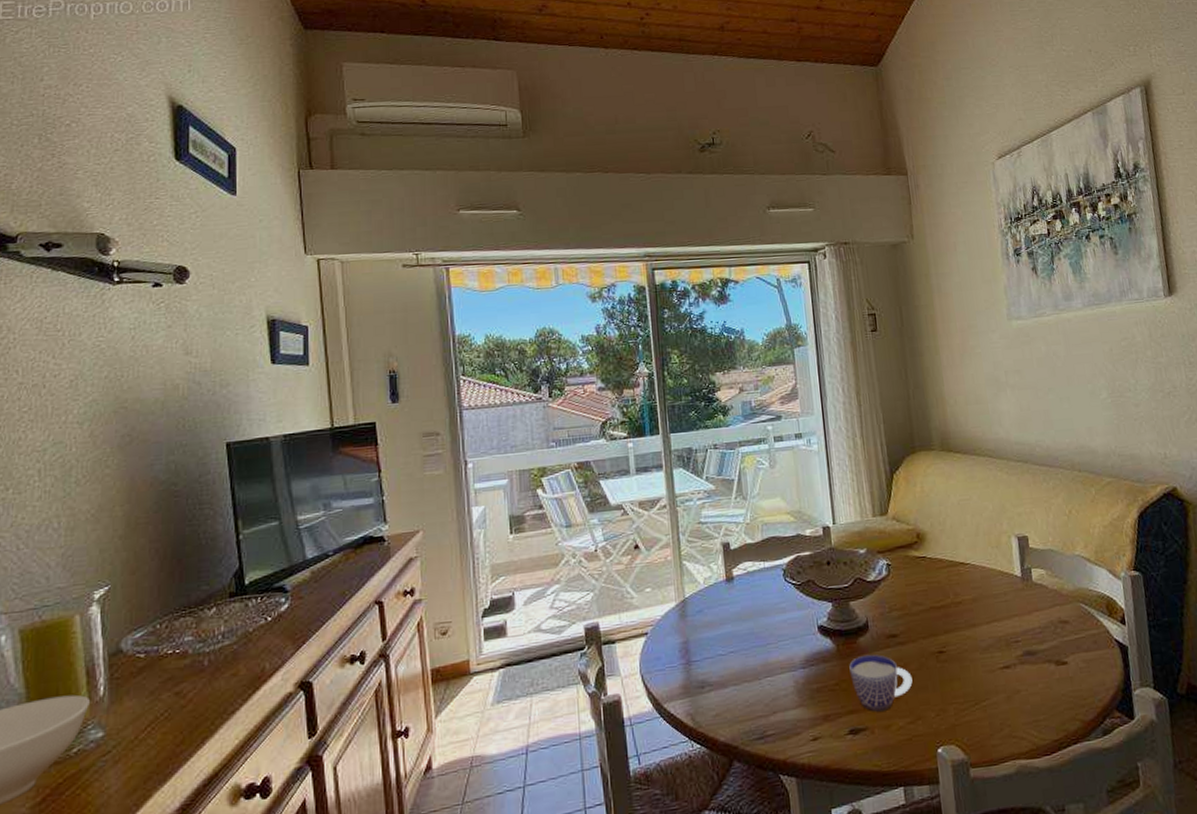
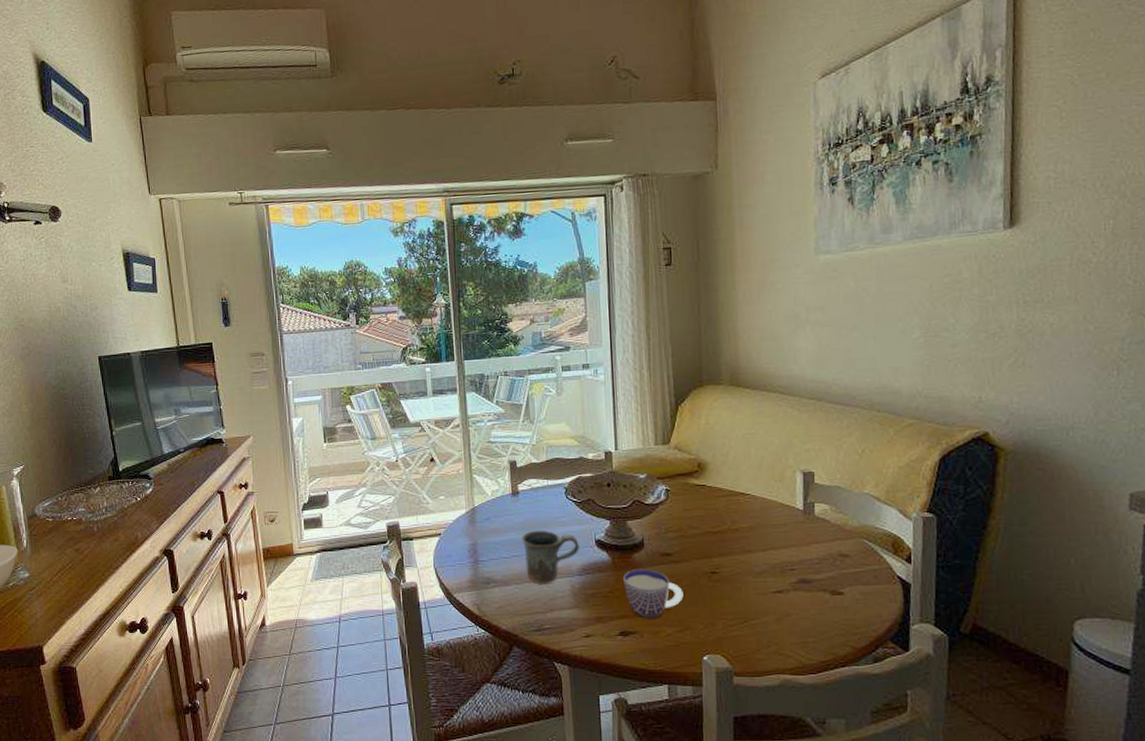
mug: none [738,619,802,683] -> present [522,530,579,585]

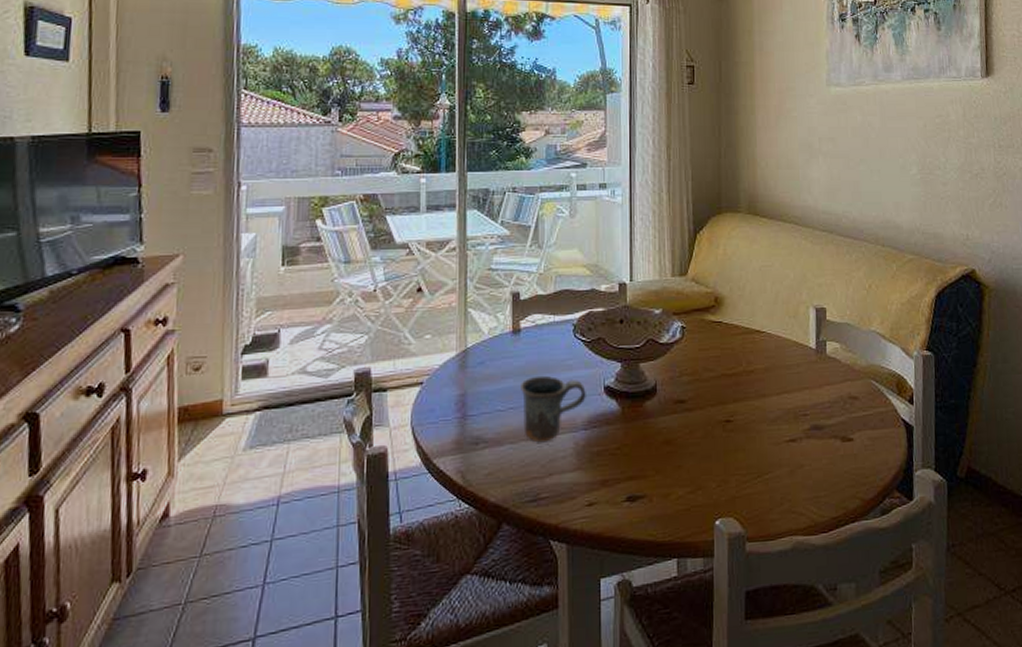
cup: present [623,568,683,619] -> none [633,419,696,480]

